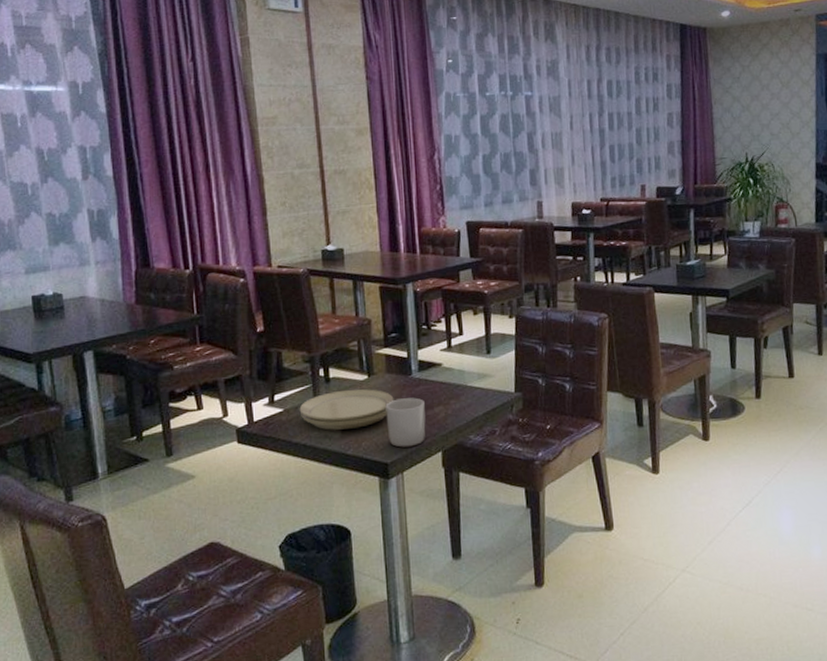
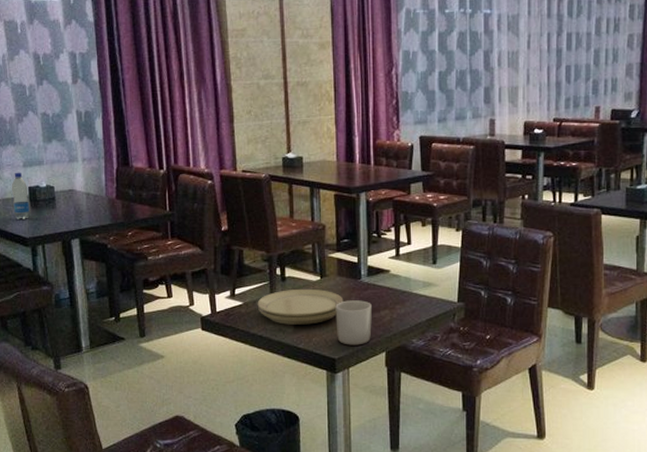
bottle: none [12,280,34,333] -> present [12,172,30,219]

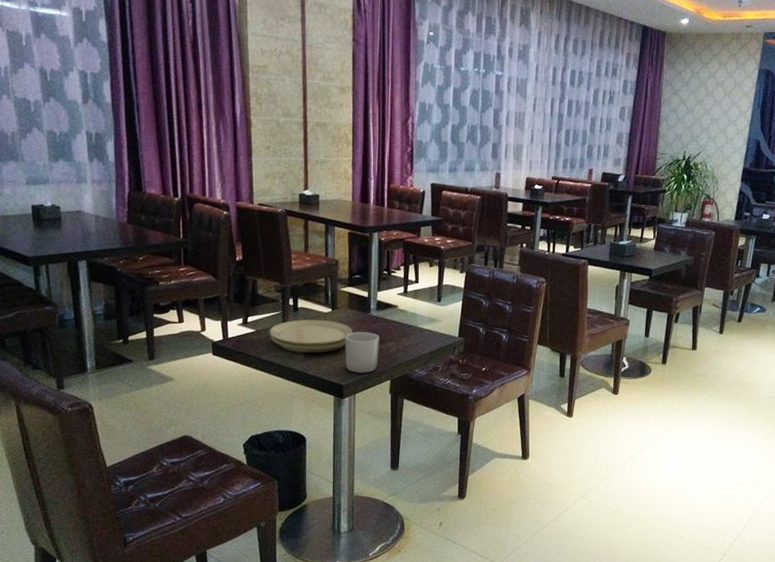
bottle: present [12,172,30,219] -> none [13,189,33,238]

